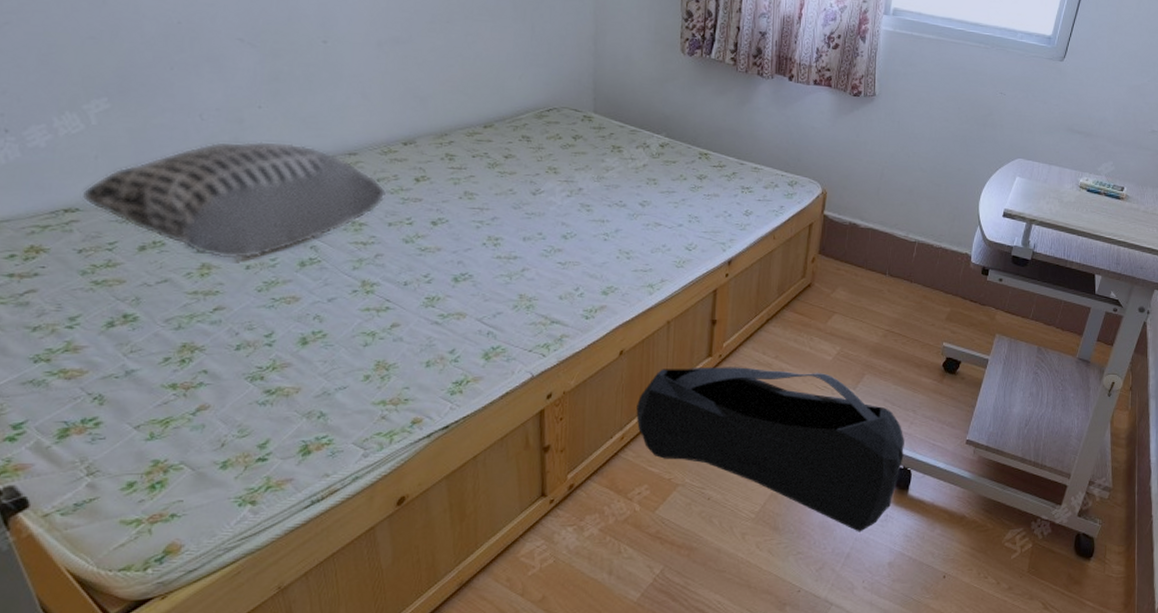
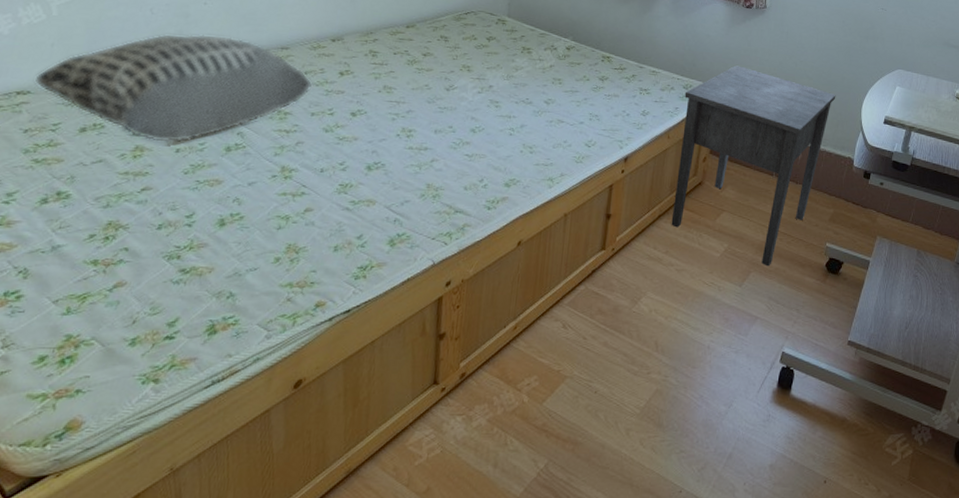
bag: present [636,367,904,532] -> none [529,260,788,432]
nightstand: none [780,159,952,369] -> present [671,65,836,267]

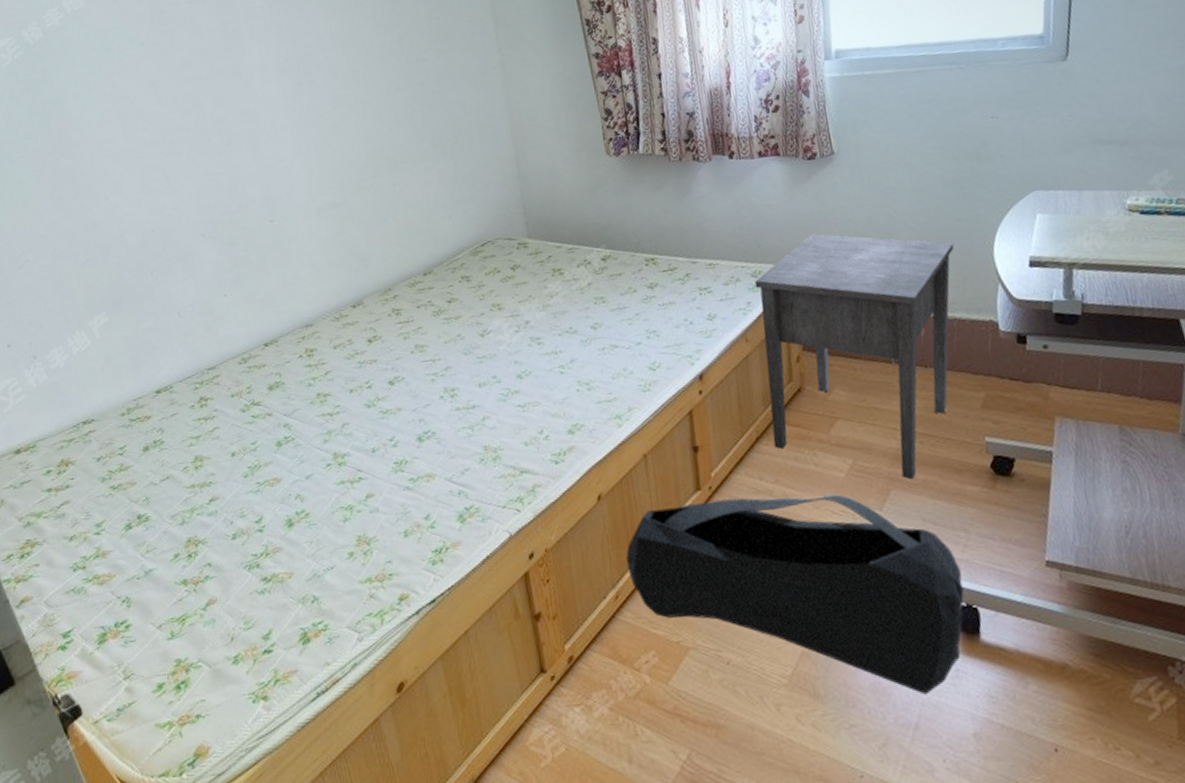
cushion: present [35,33,313,144] -> none [95,324,344,450]
bag: none [529,260,788,432] -> present [626,494,964,695]

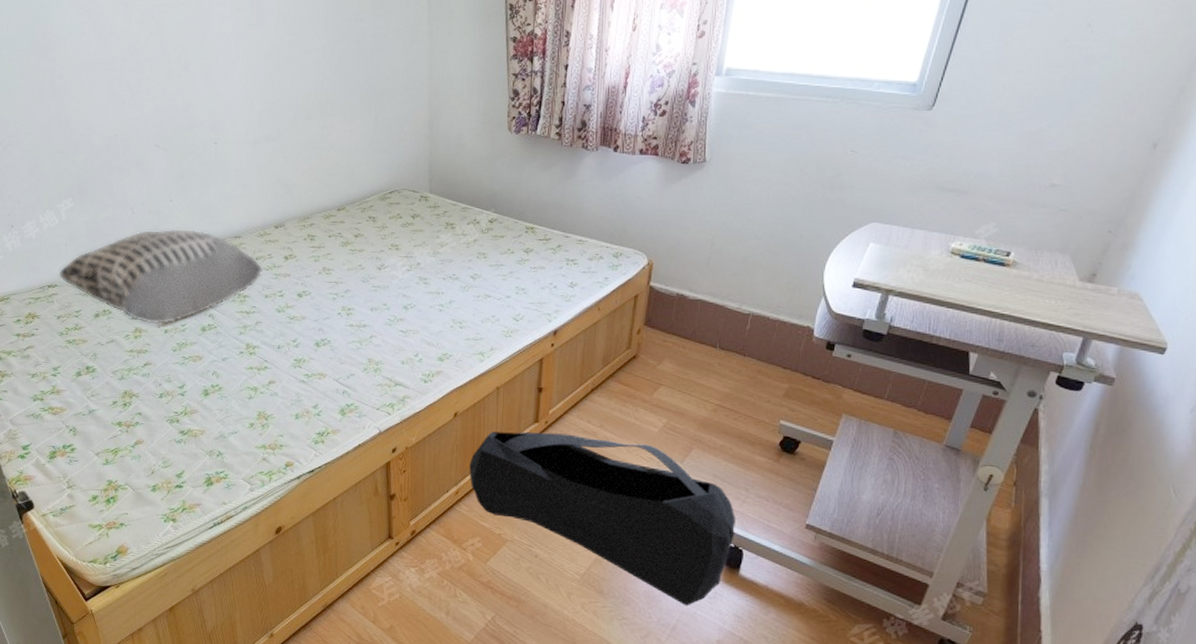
cushion: none [95,324,344,450] -> present [58,228,264,326]
nightstand: present [754,233,955,480] -> none [605,229,792,444]

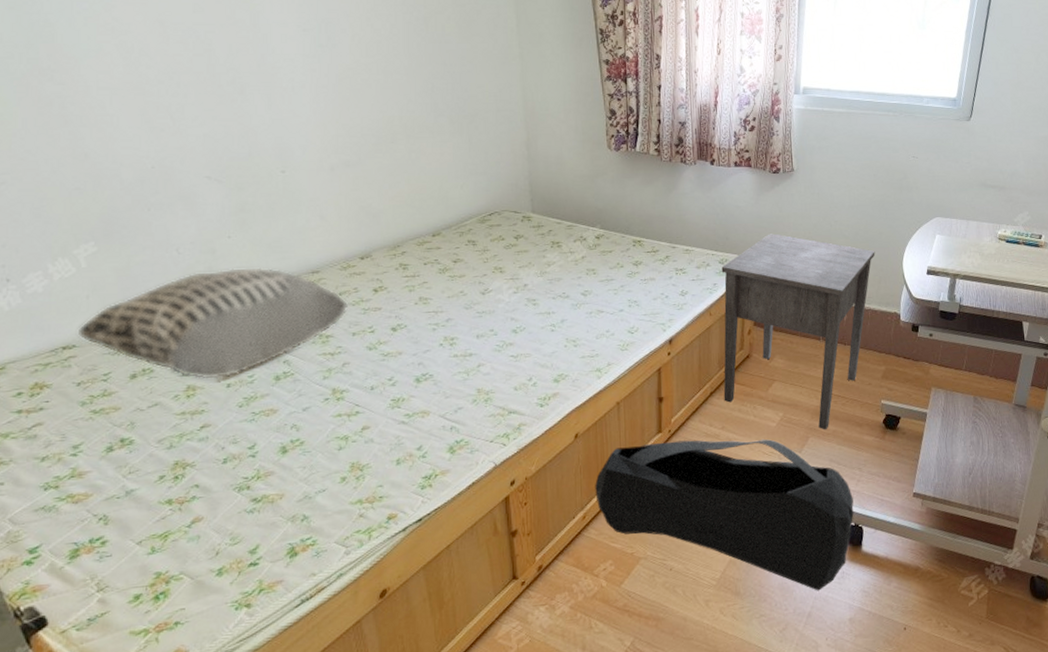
nightstand: none [605,229,792,444] -> present [721,233,875,430]

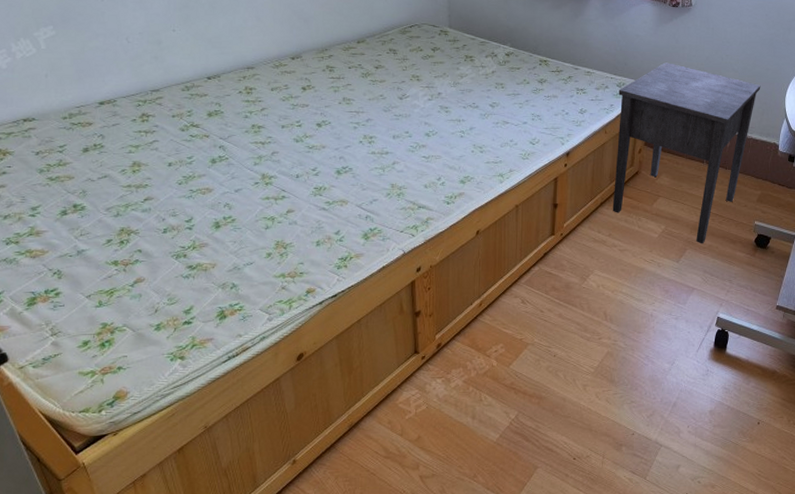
cushion: present [77,266,349,381] -> none [36,58,280,159]
bag: present [595,439,854,591] -> none [491,244,722,385]

